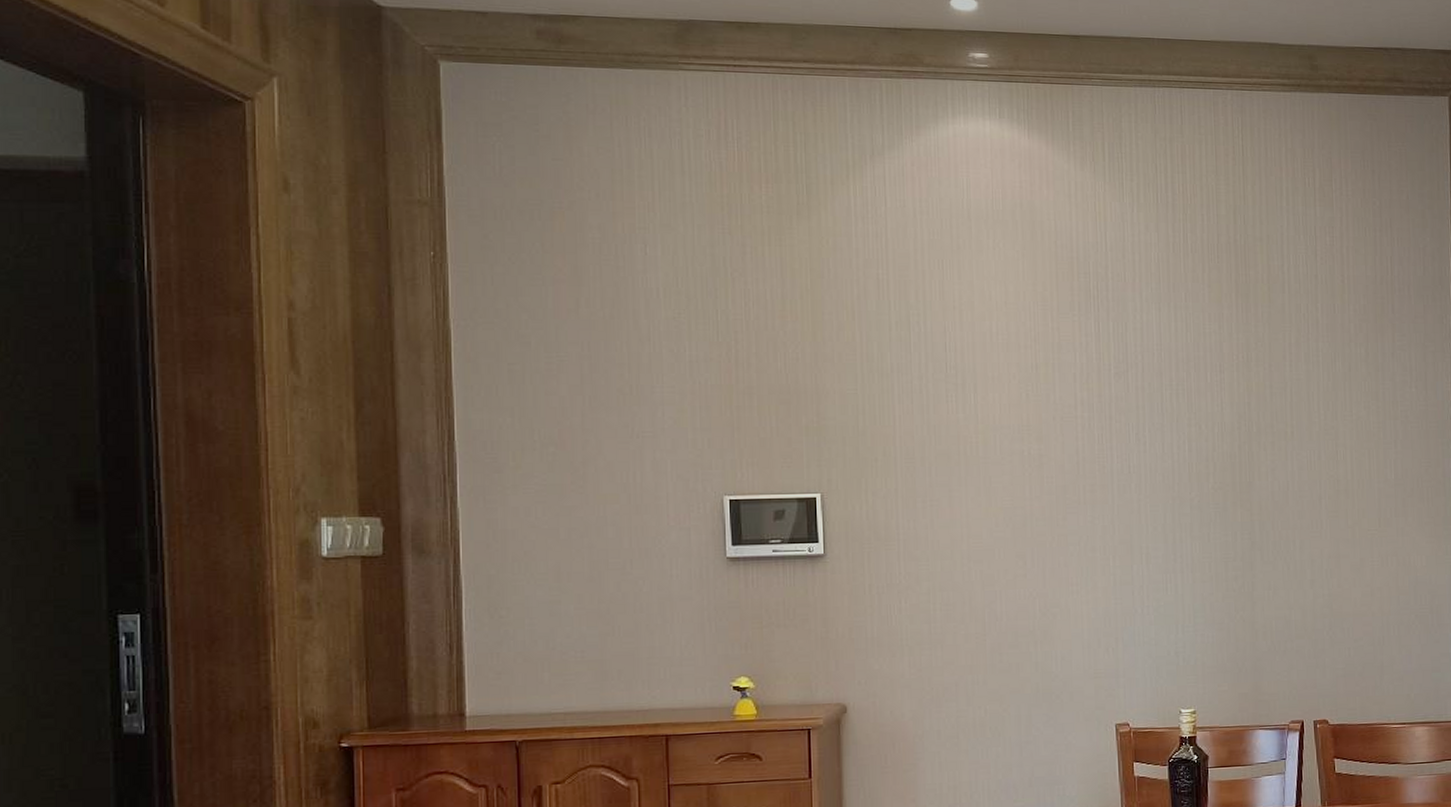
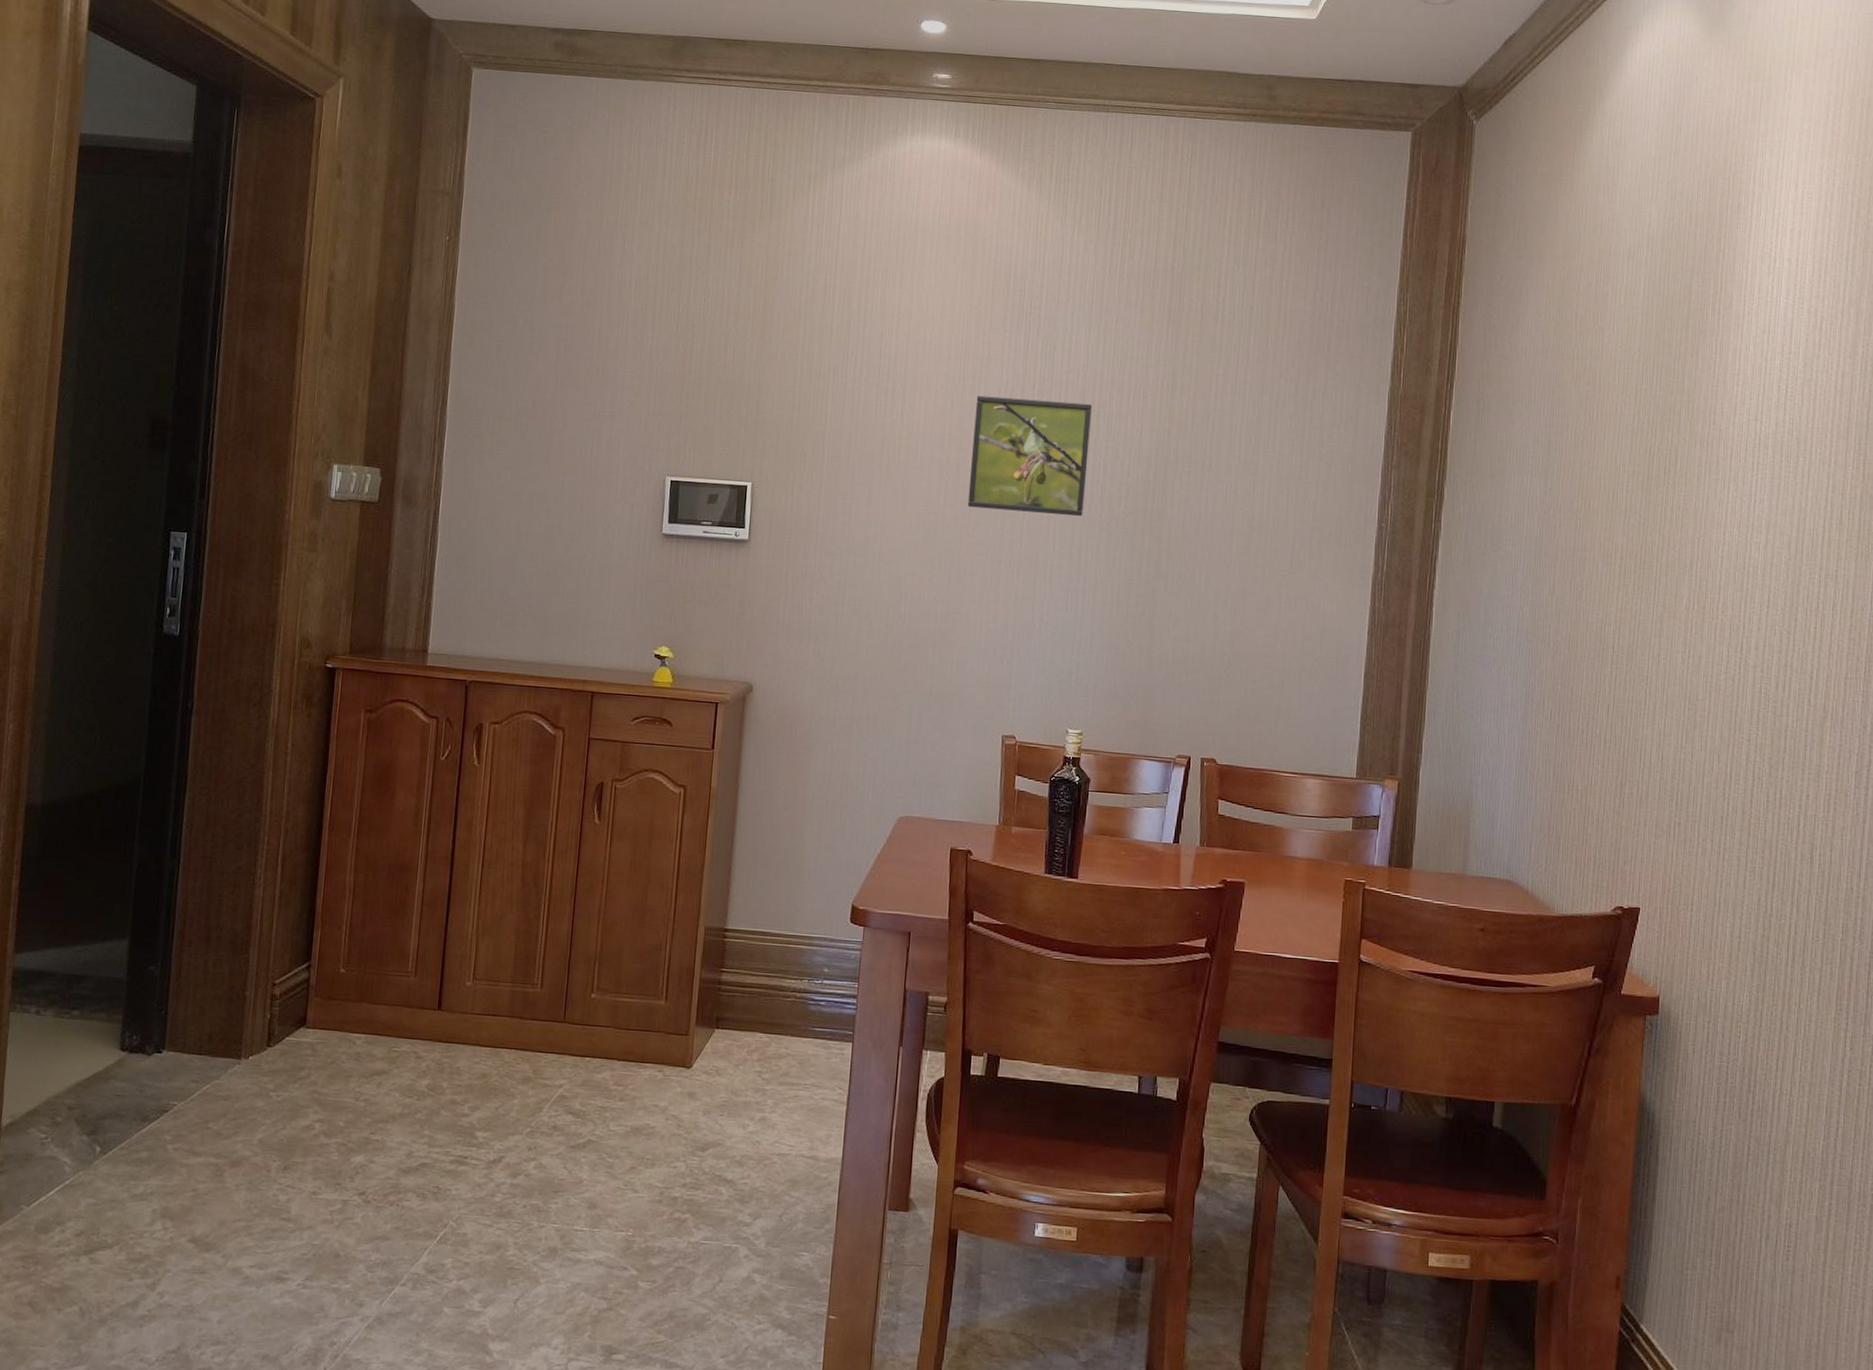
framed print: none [1051,382,1173,498] -> present [967,395,1092,517]

